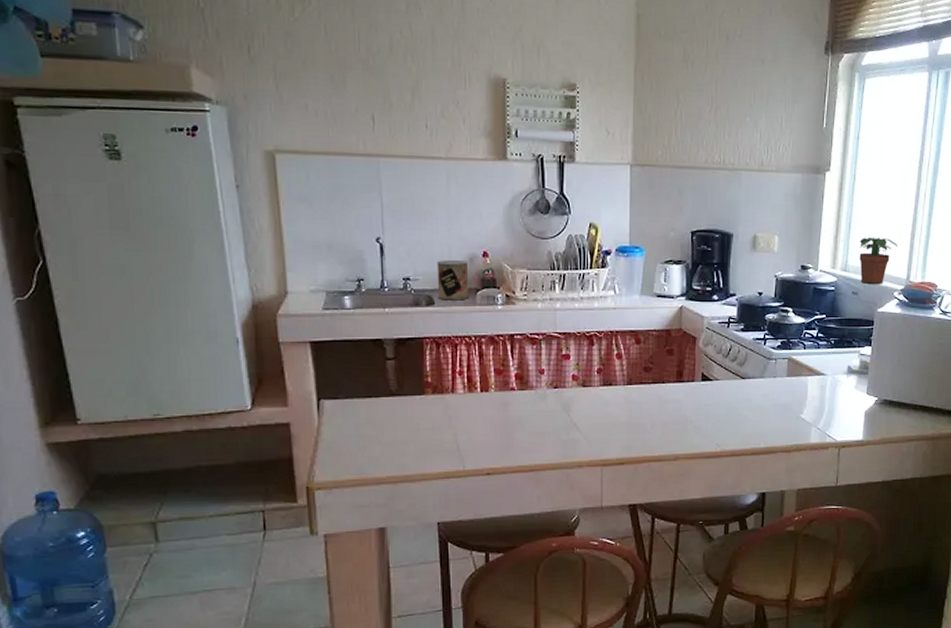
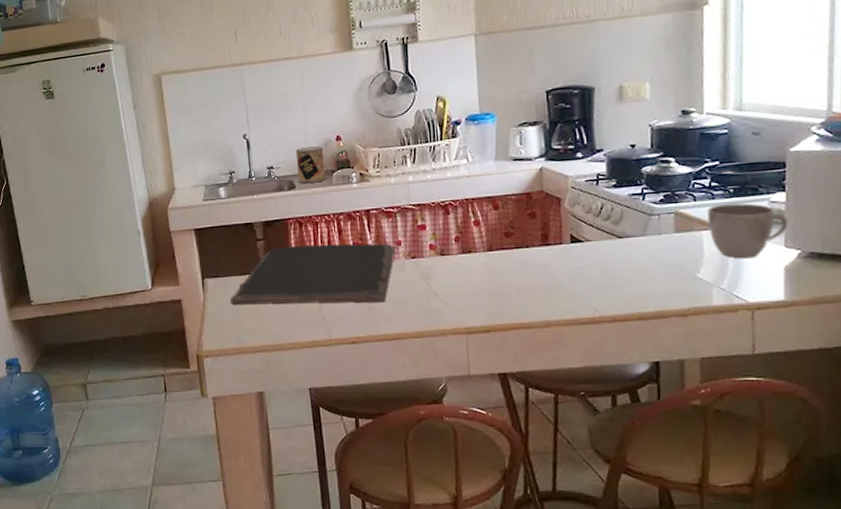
cutting board: none [350,368,537,432] -> present [229,243,395,305]
cup: none [812,354,871,403] -> present [706,203,788,259]
potted plant: present [859,236,898,284] -> none [756,67,810,122]

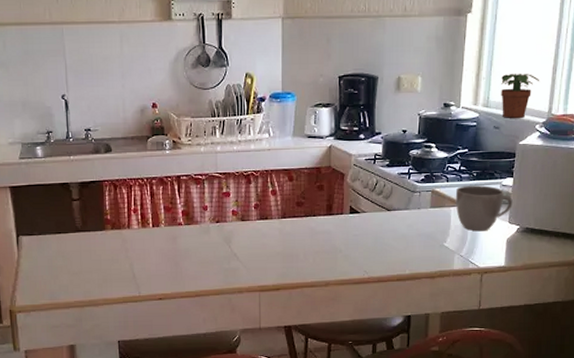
cutting board: present [229,243,395,305] -> none [44,206,202,262]
tin can: present [295,146,326,184] -> none [113,112,141,148]
potted plant: none [756,67,810,122] -> present [501,73,539,118]

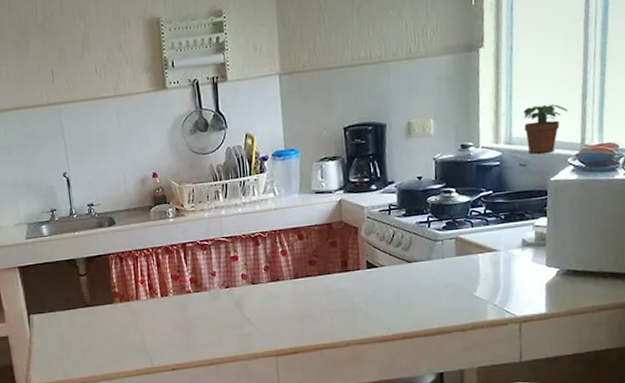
cup: present [455,185,513,232] -> none [482,227,549,278]

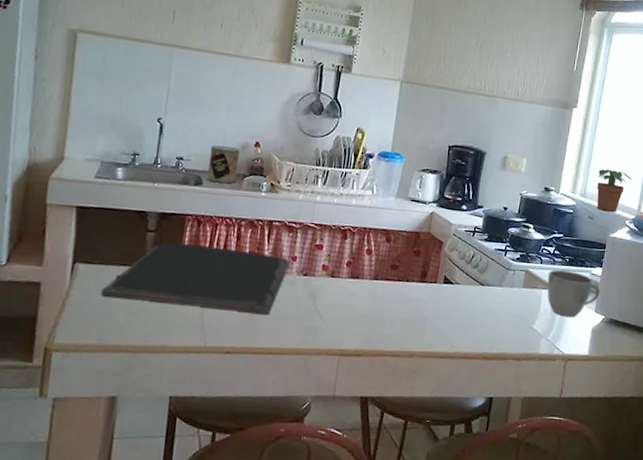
cutting board: none [55,274,210,339] -> present [100,242,290,314]
tin can: none [114,183,144,220] -> present [207,145,240,184]
cup: none [482,227,549,278] -> present [547,269,600,318]

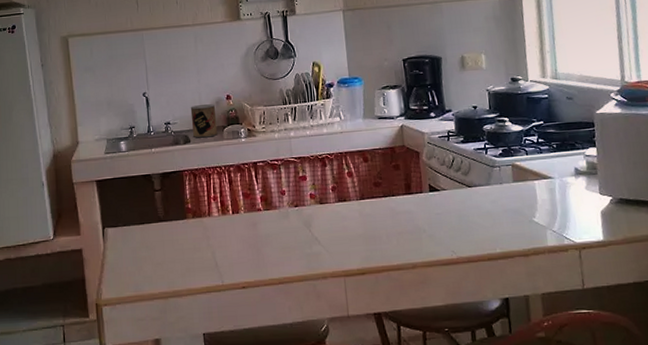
cutting board: present [100,242,290,314] -> none [128,193,280,253]
cup: present [547,269,600,318] -> none [537,156,601,205]
potted plant: present [597,169,632,212] -> none [566,44,606,89]

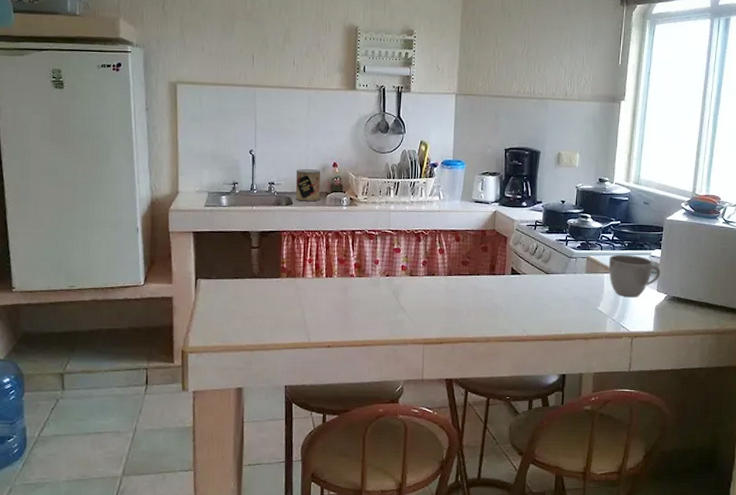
cup: none [537,156,601,205] -> present [608,255,661,298]

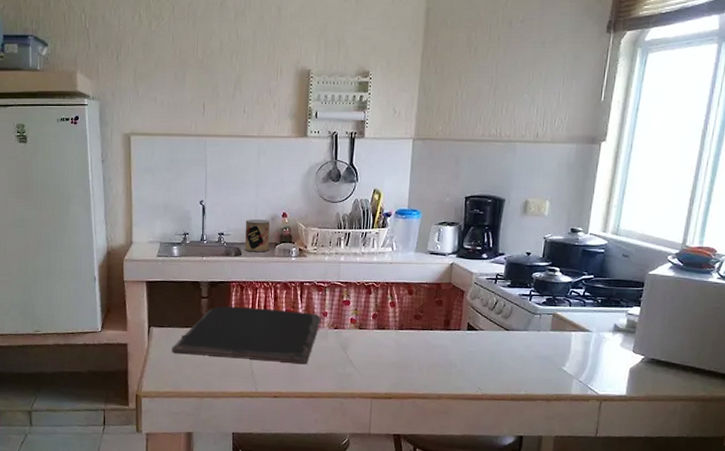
cutting board: none [220,256,373,312] -> present [171,306,321,364]
cup: present [608,255,661,298] -> none [577,311,639,359]

